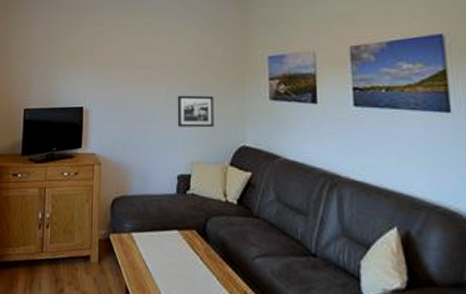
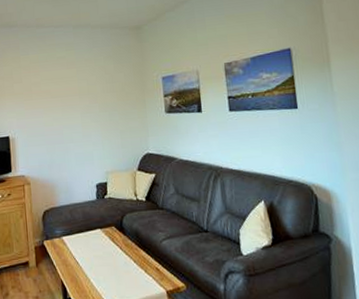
picture frame: present [177,95,214,128] -> none [90,114,123,144]

